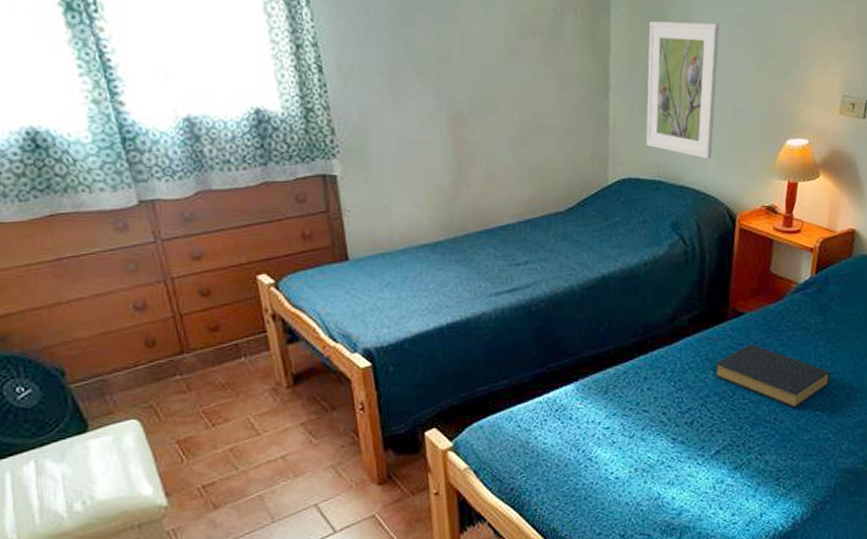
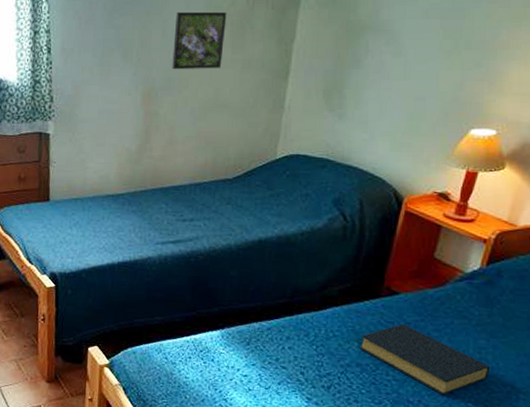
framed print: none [475,19,536,89] -> present [172,11,227,70]
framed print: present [645,20,720,160] -> none [318,12,410,143]

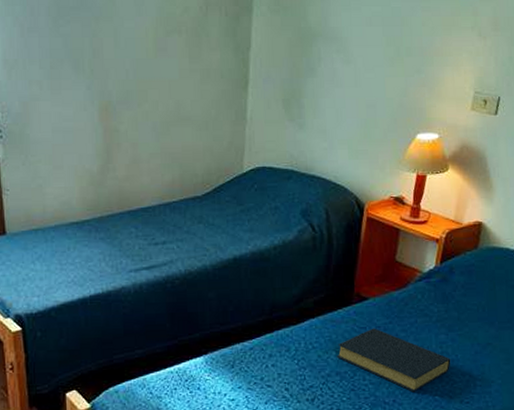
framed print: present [172,11,227,70] -> none [127,18,181,82]

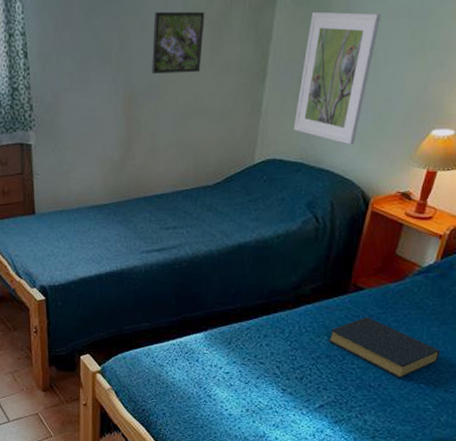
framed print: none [127,18,181,82] -> present [152,11,205,74]
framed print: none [280,19,356,151] -> present [293,11,381,145]

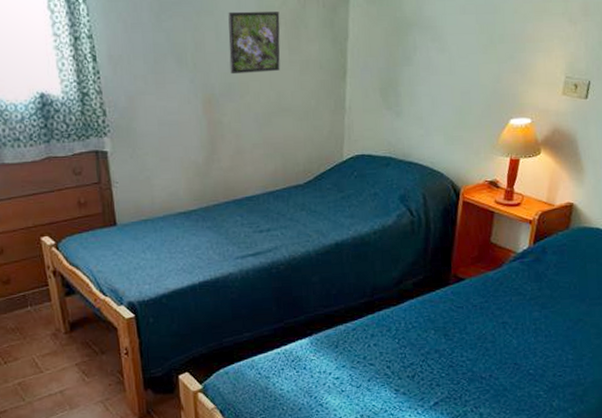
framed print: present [293,11,381,145] -> none [378,9,450,138]
hardback book: present [328,317,441,379] -> none [436,307,545,367]

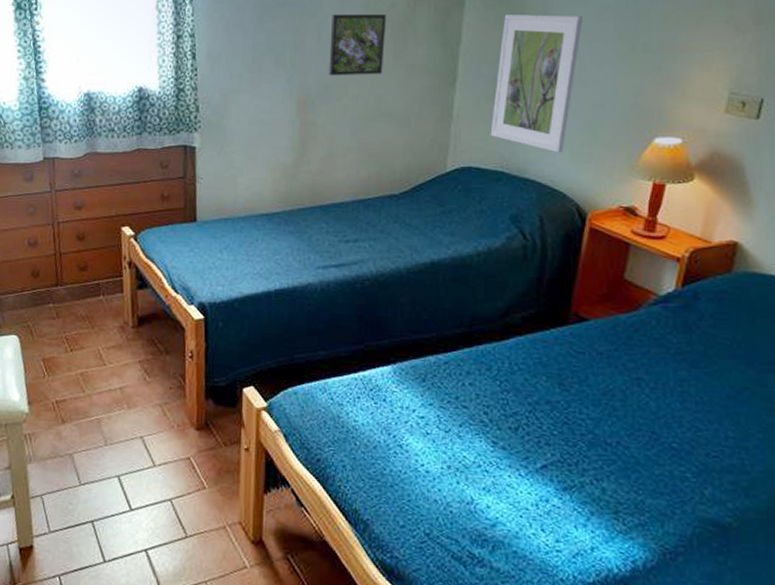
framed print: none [378,9,450,138] -> present [490,13,582,153]

